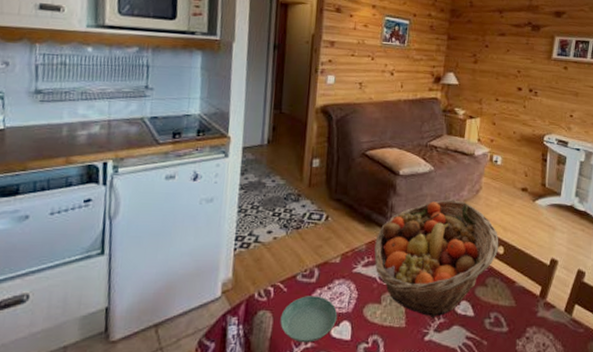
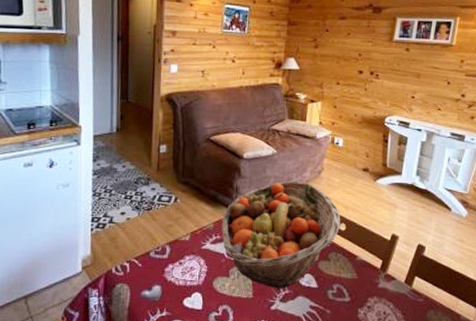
saucer: present [280,296,338,343] -> none [136,270,189,312]

